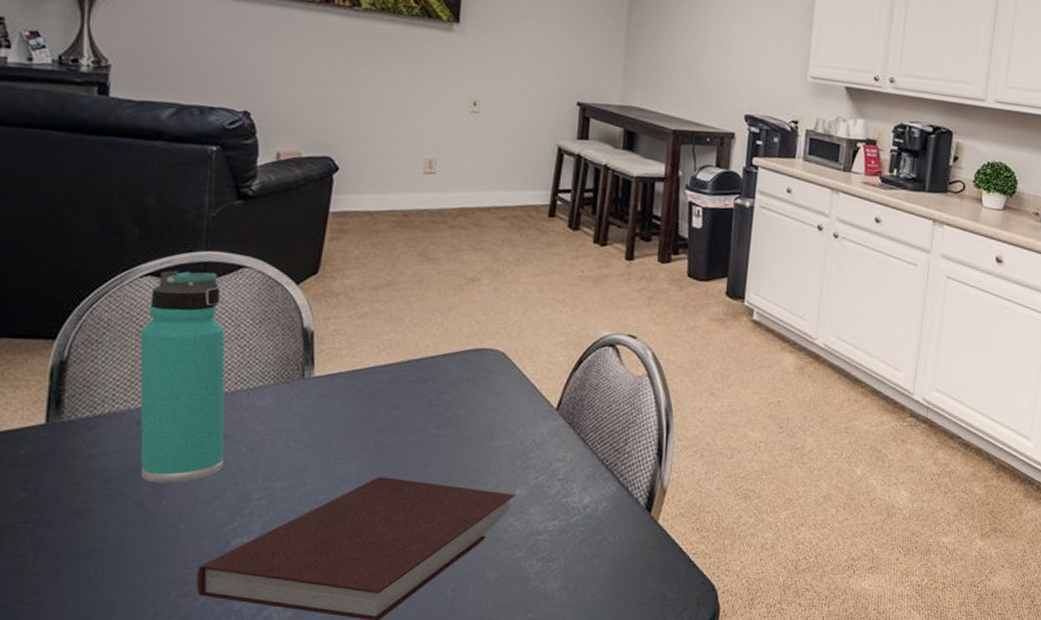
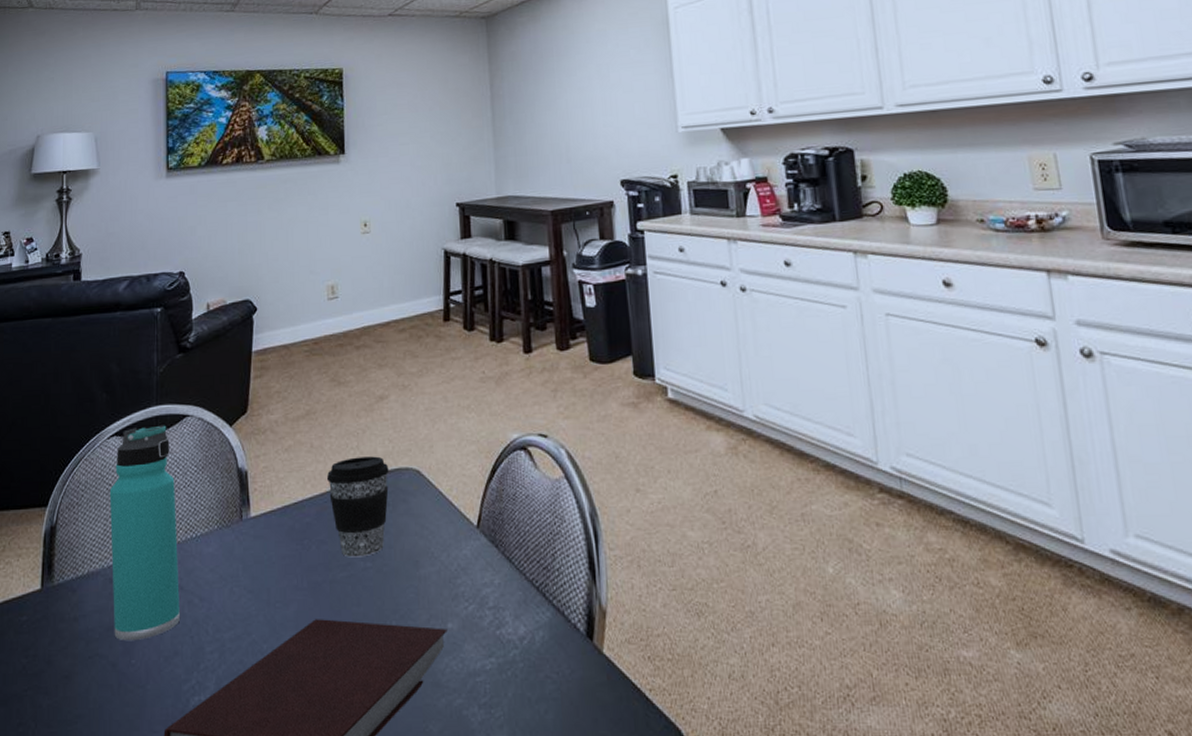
coffee cup: none [404,332,473,425] -> present [326,456,389,558]

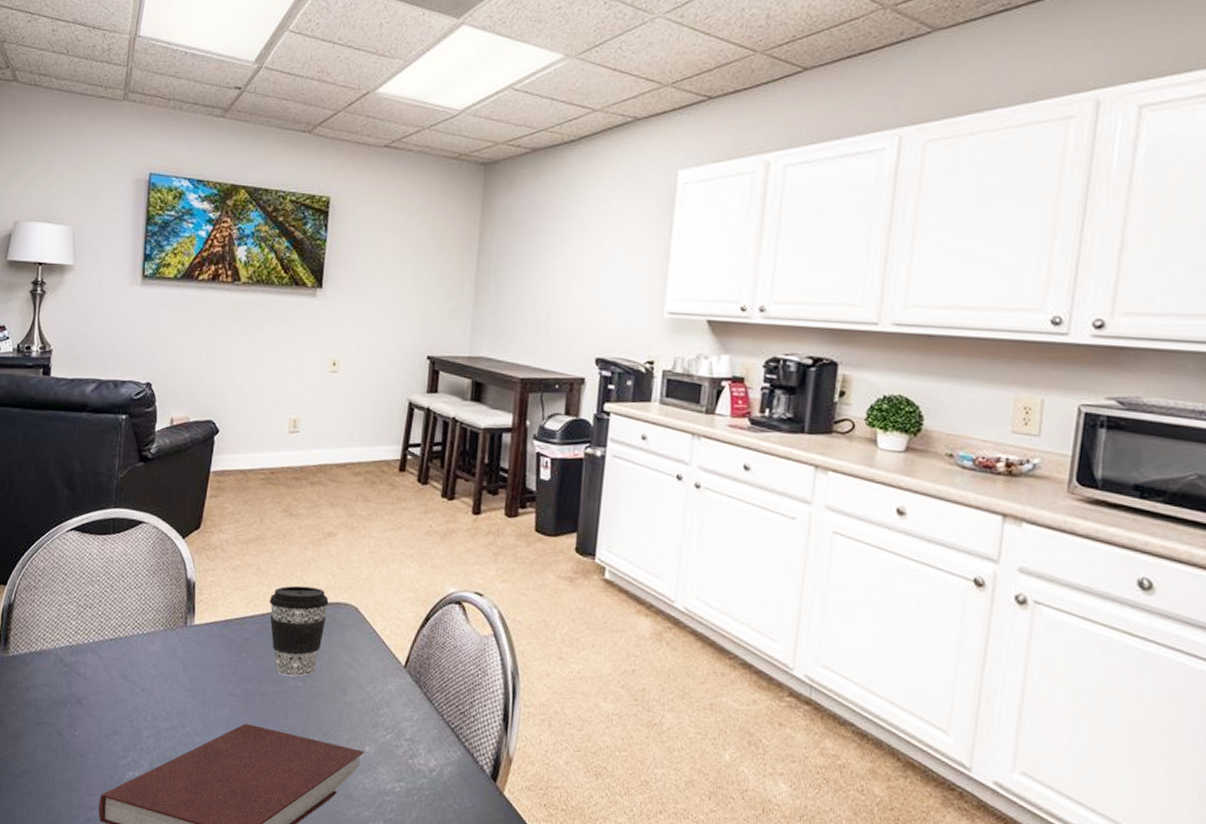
thermos bottle: present [109,425,180,641] -> none [61,525,127,716]

